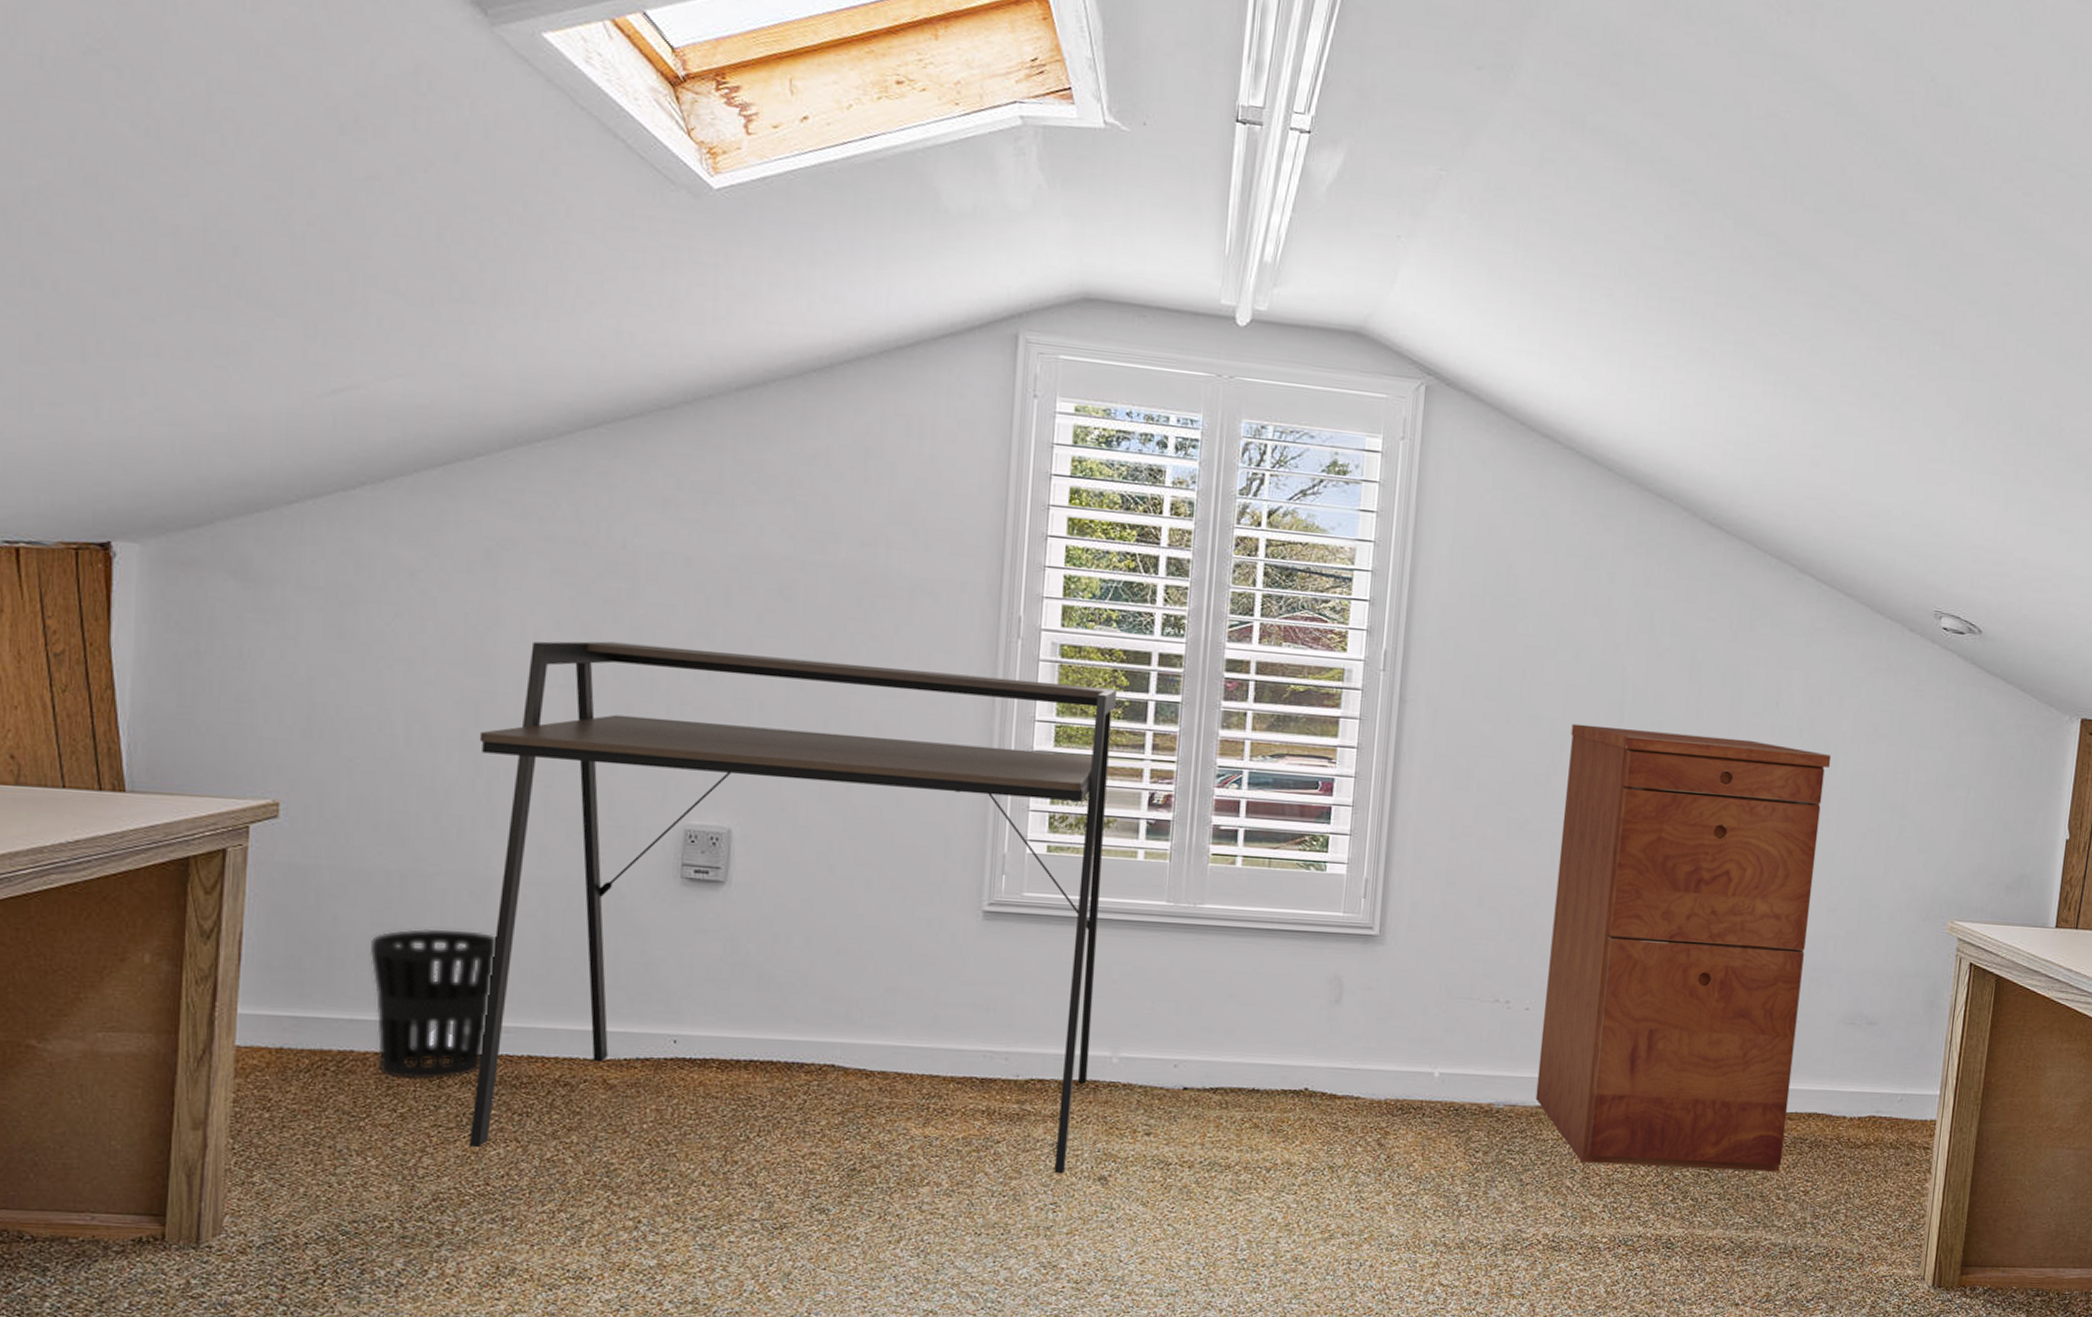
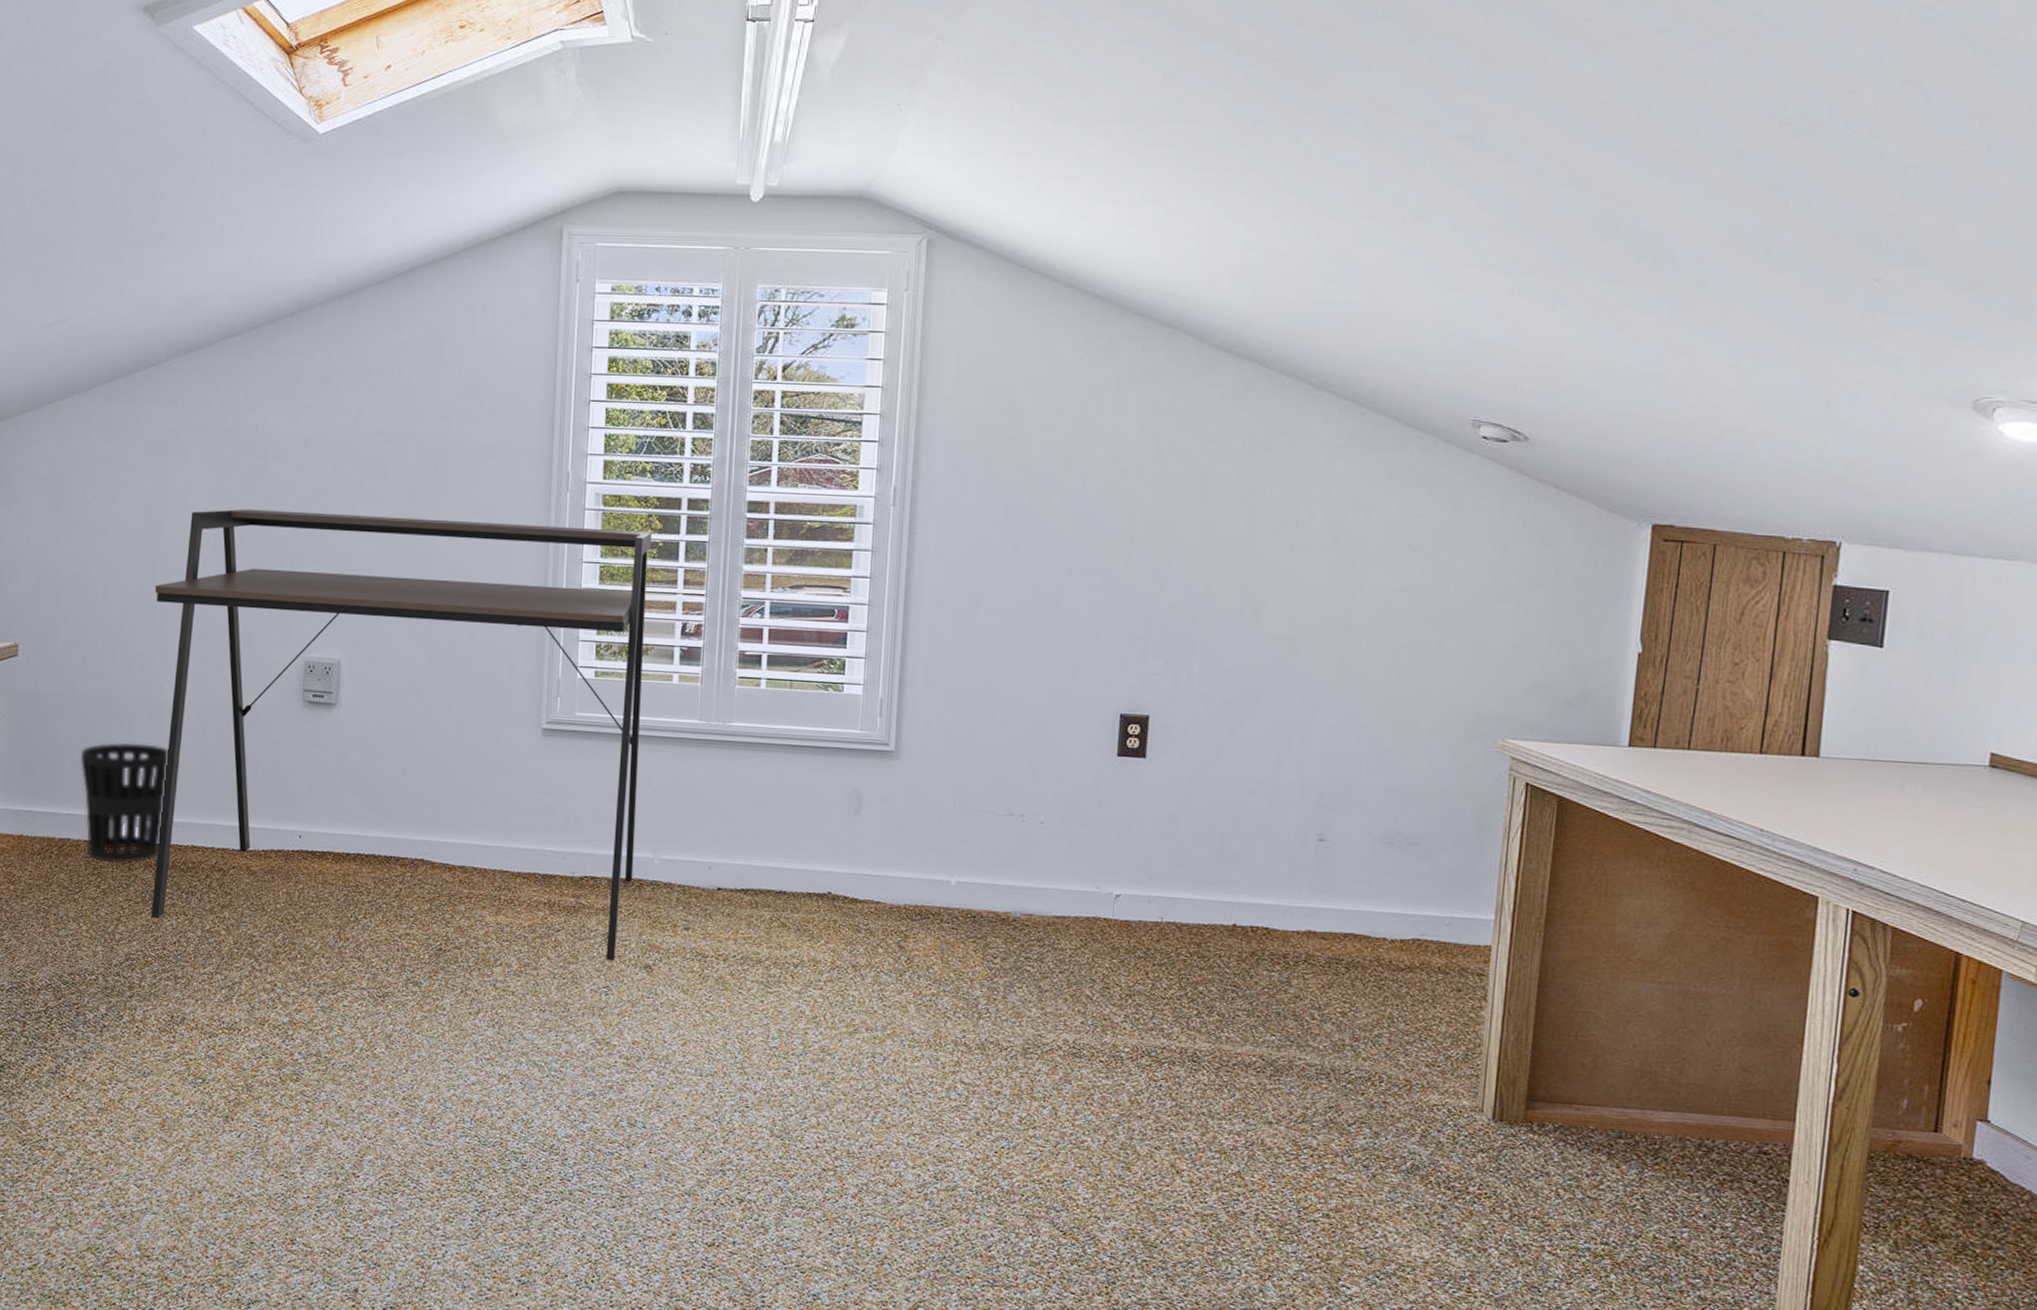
filing cabinet: present [1535,723,1832,1172] -> none [1052,548,1359,992]

